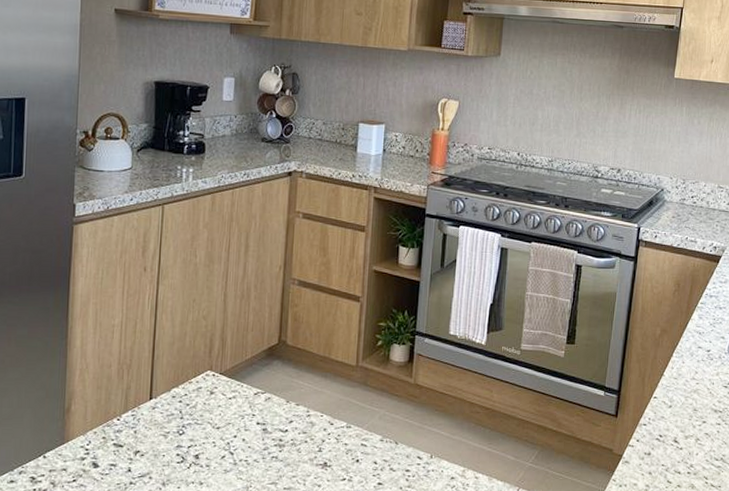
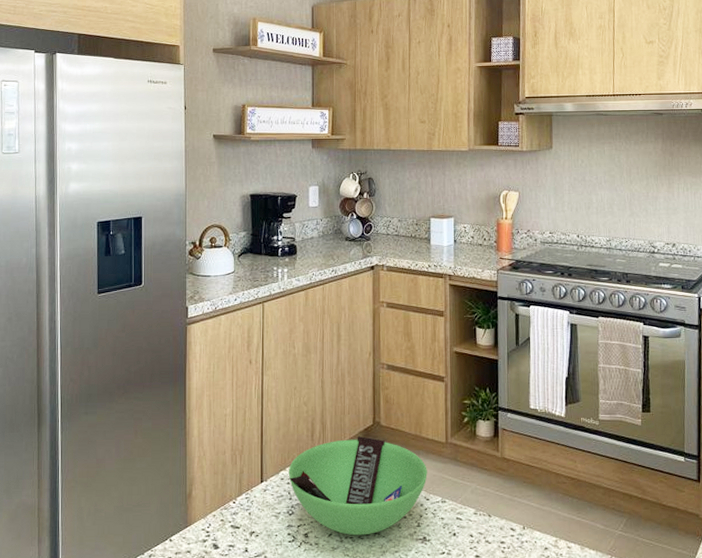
bowl: none [180,355,334,459] -> present [288,436,427,536]

